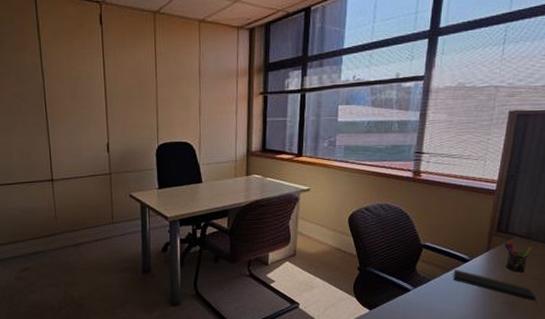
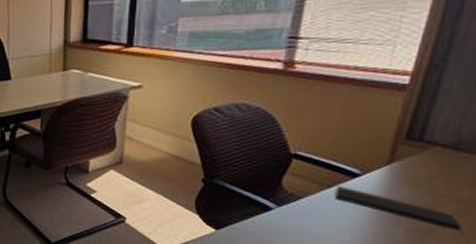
pen holder: present [504,243,532,272] -> none [415,154,461,193]

